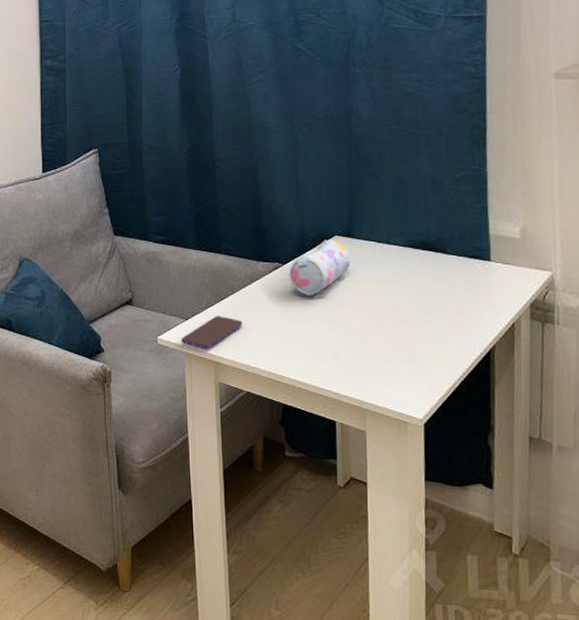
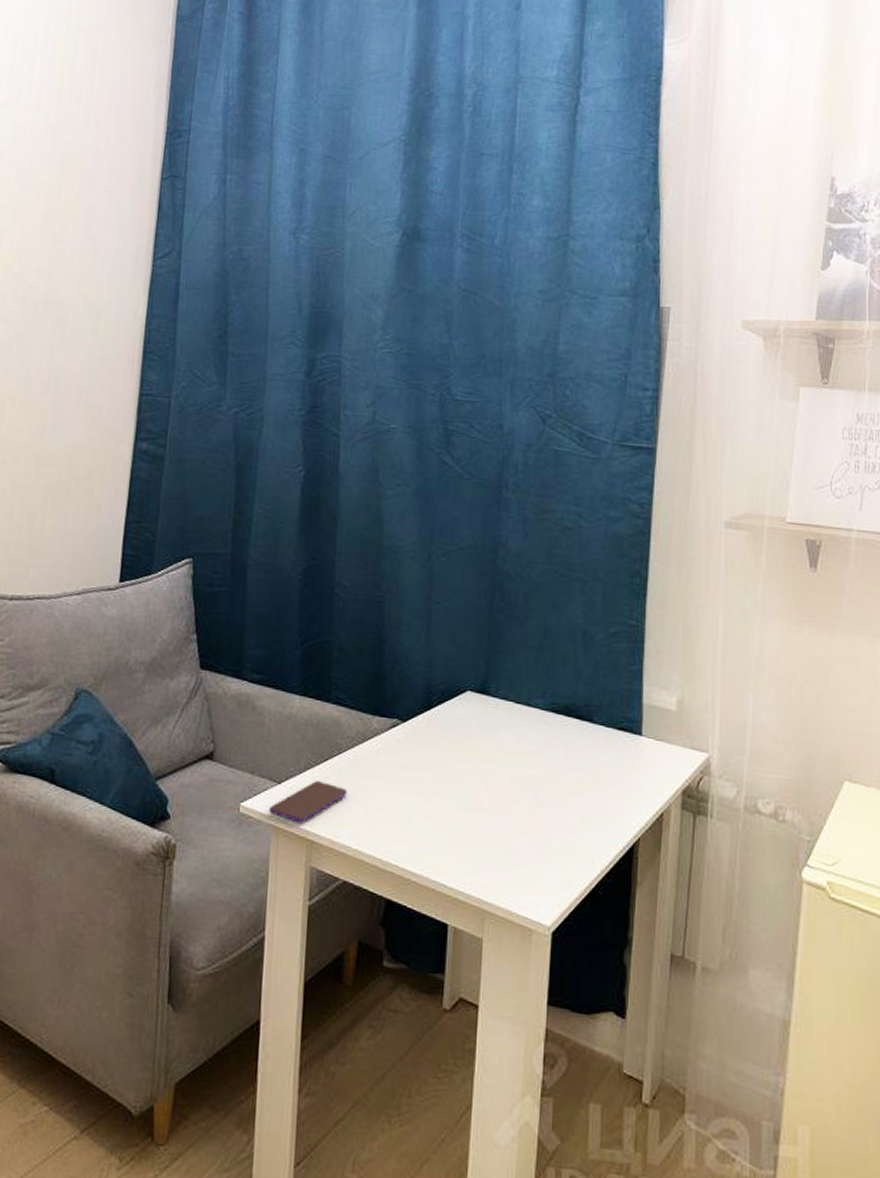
pencil case: present [290,239,350,296] -> none [410,694,482,763]

